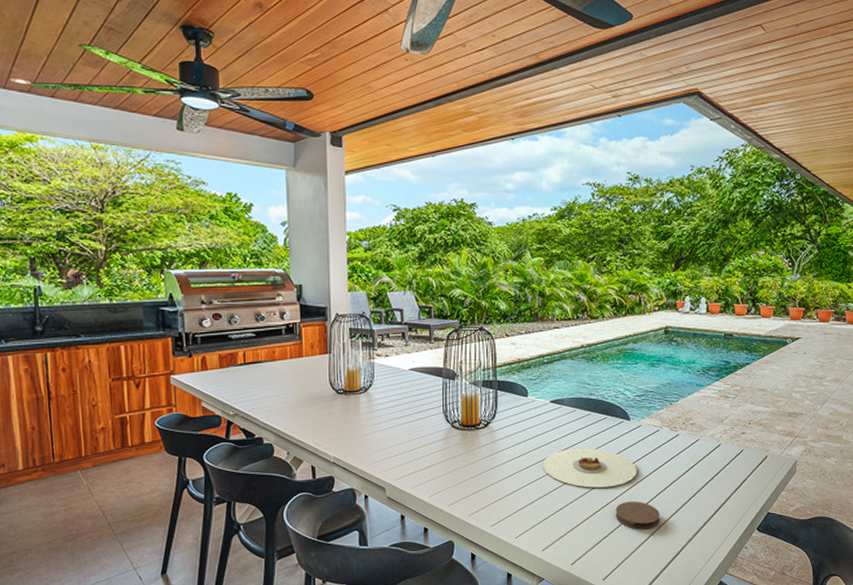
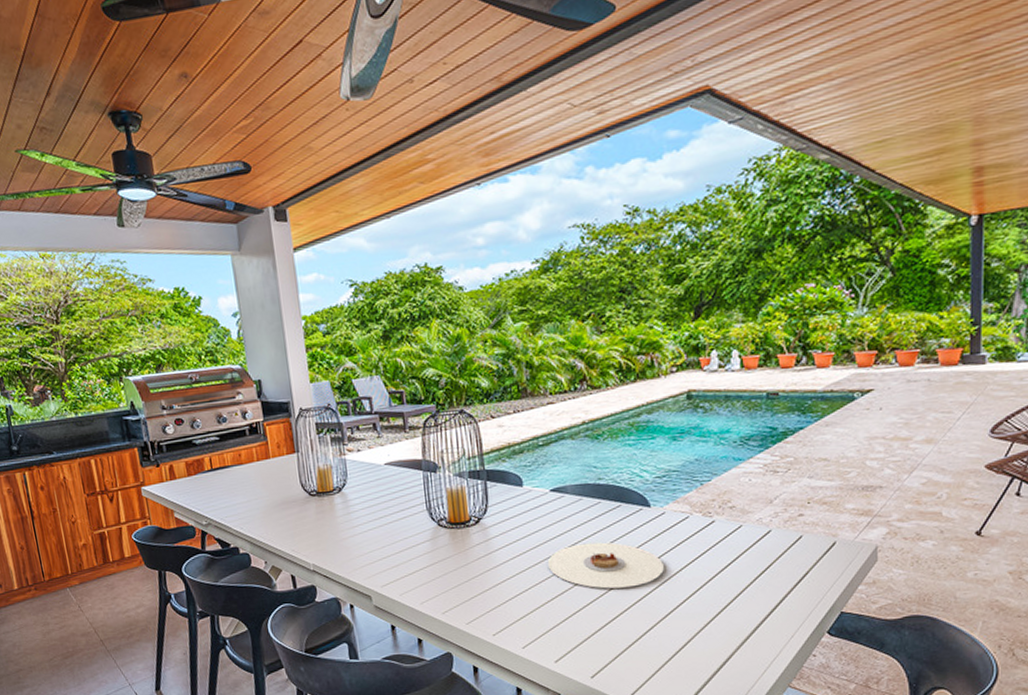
coaster: present [615,501,660,530] -> none [640,602,698,636]

